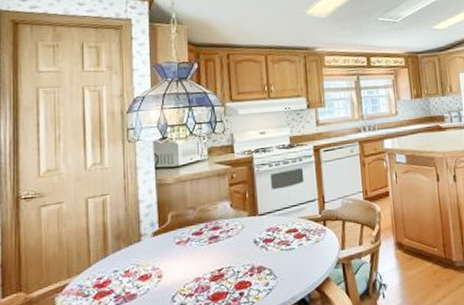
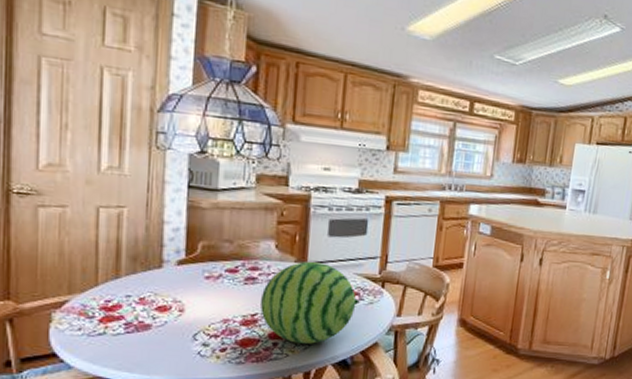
fruit: none [224,212,307,290] -> present [260,261,360,344]

